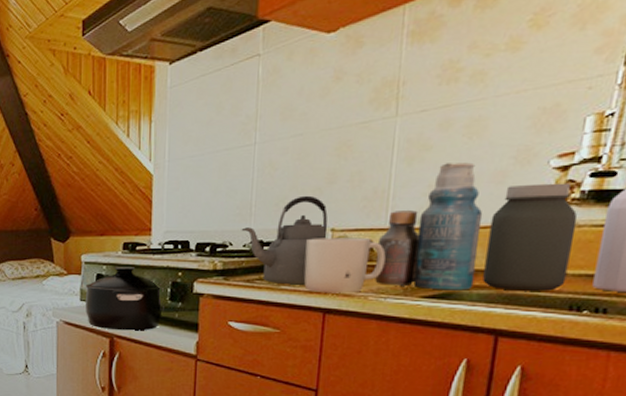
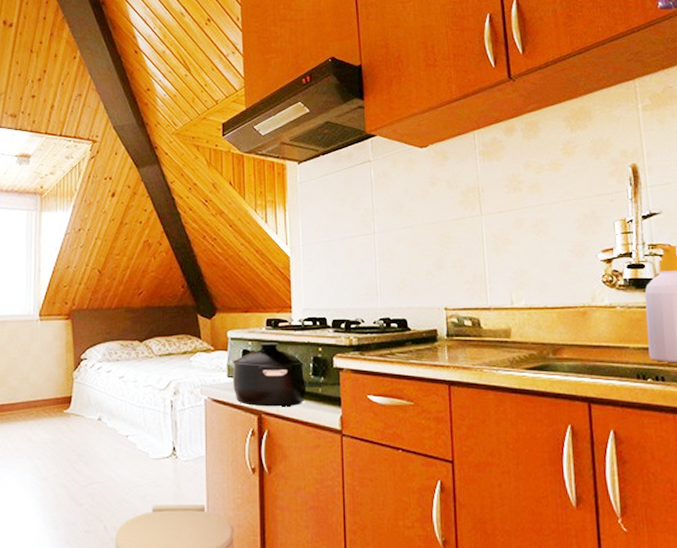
kettle: present [241,195,328,285] -> none [370,278,442,359]
mug: present [303,237,386,294] -> none [426,316,492,367]
bottle: present [375,162,483,290] -> none [483,254,563,362]
jar: present [483,183,578,291] -> none [565,272,630,362]

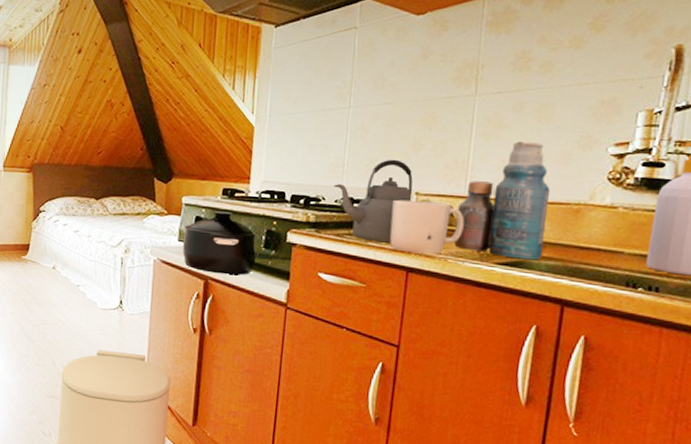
kettle: none [370,278,442,359] -> present [333,159,413,243]
mug: none [426,316,492,367] -> present [389,199,465,255]
bottle: none [483,254,563,362] -> present [454,141,551,260]

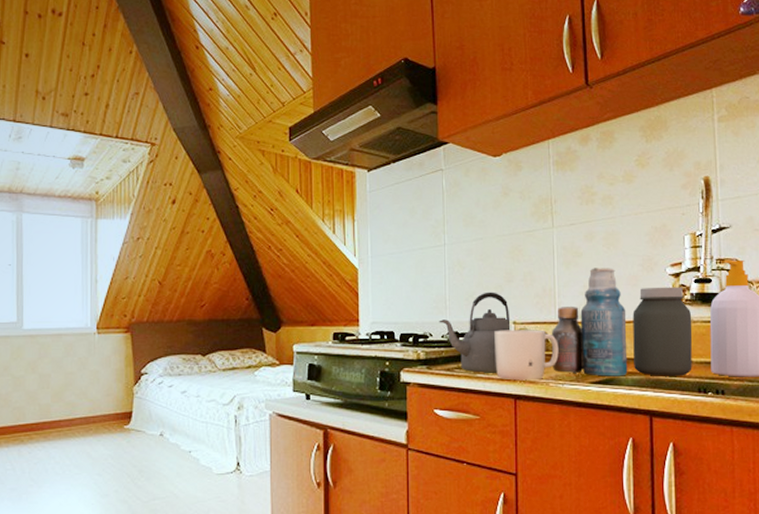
saucepan: present [183,211,259,275] -> none [297,357,375,422]
jar: none [550,167,632,267] -> present [633,287,693,376]

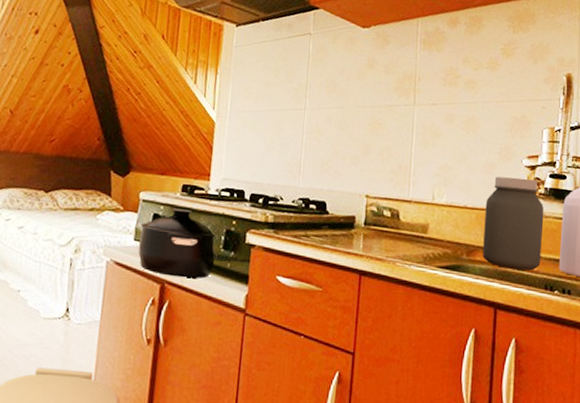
saucepan: none [297,357,375,422] -> present [138,208,218,279]
kettle: present [439,292,511,373] -> none [291,161,363,246]
mug: present [494,330,559,381] -> none [343,201,409,258]
bottle: present [551,268,628,376] -> none [401,150,480,264]

